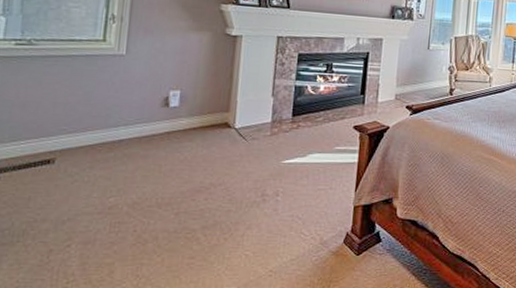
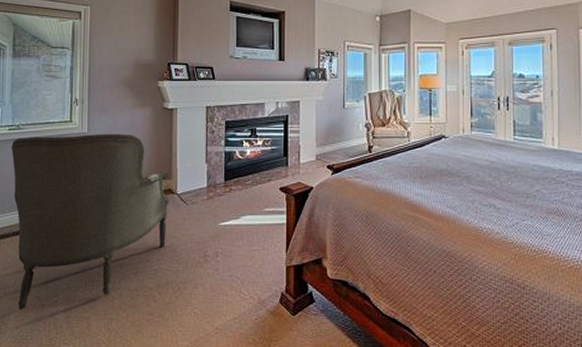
armchair: none [14,55,228,256] -> present [11,133,170,309]

